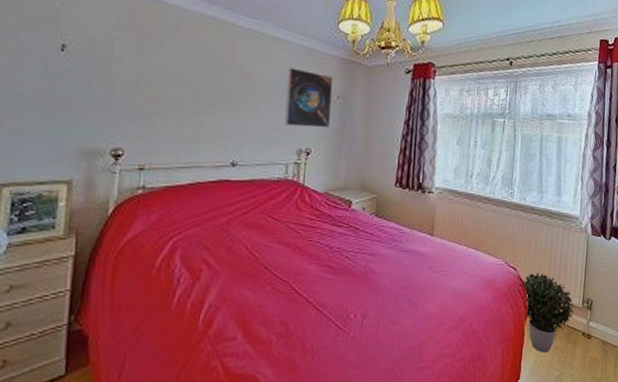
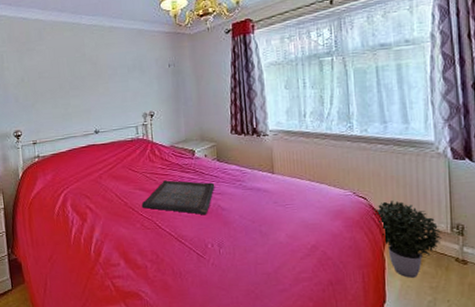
serving tray: none [277,234,369,279] -> present [141,180,215,215]
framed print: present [285,67,334,128] -> none [126,48,167,96]

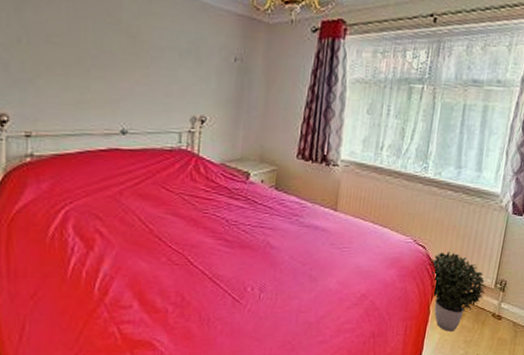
serving tray: present [141,180,215,215] -> none [171,206,268,253]

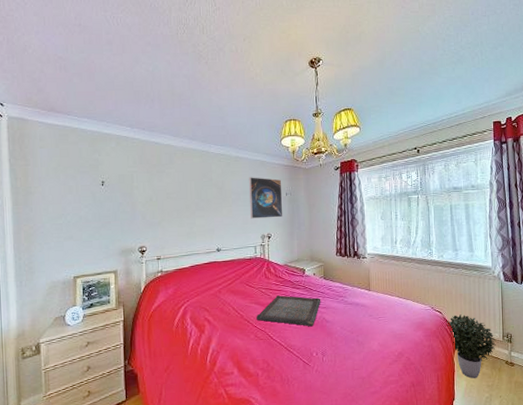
serving tray: none [171,206,268,253] -> present [256,295,321,327]
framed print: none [177,25,231,94] -> present [249,177,283,219]

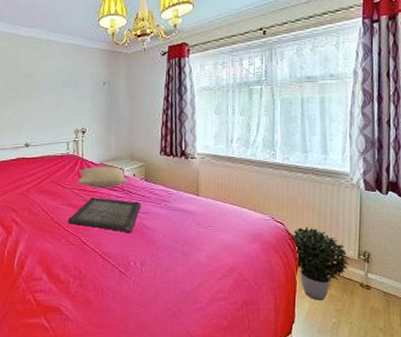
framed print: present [249,177,283,219] -> none [62,63,100,111]
pillow: none [265,267,309,287] -> present [78,166,128,188]

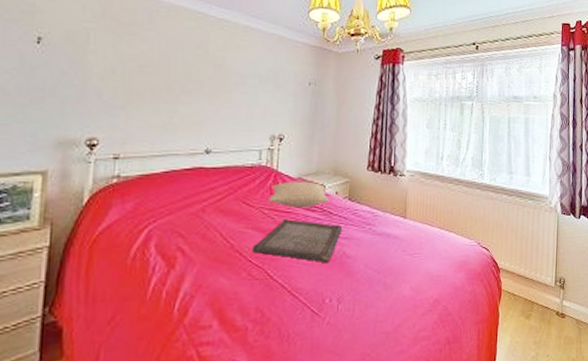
potted plant: present [290,227,349,301] -> none [494,253,547,333]

